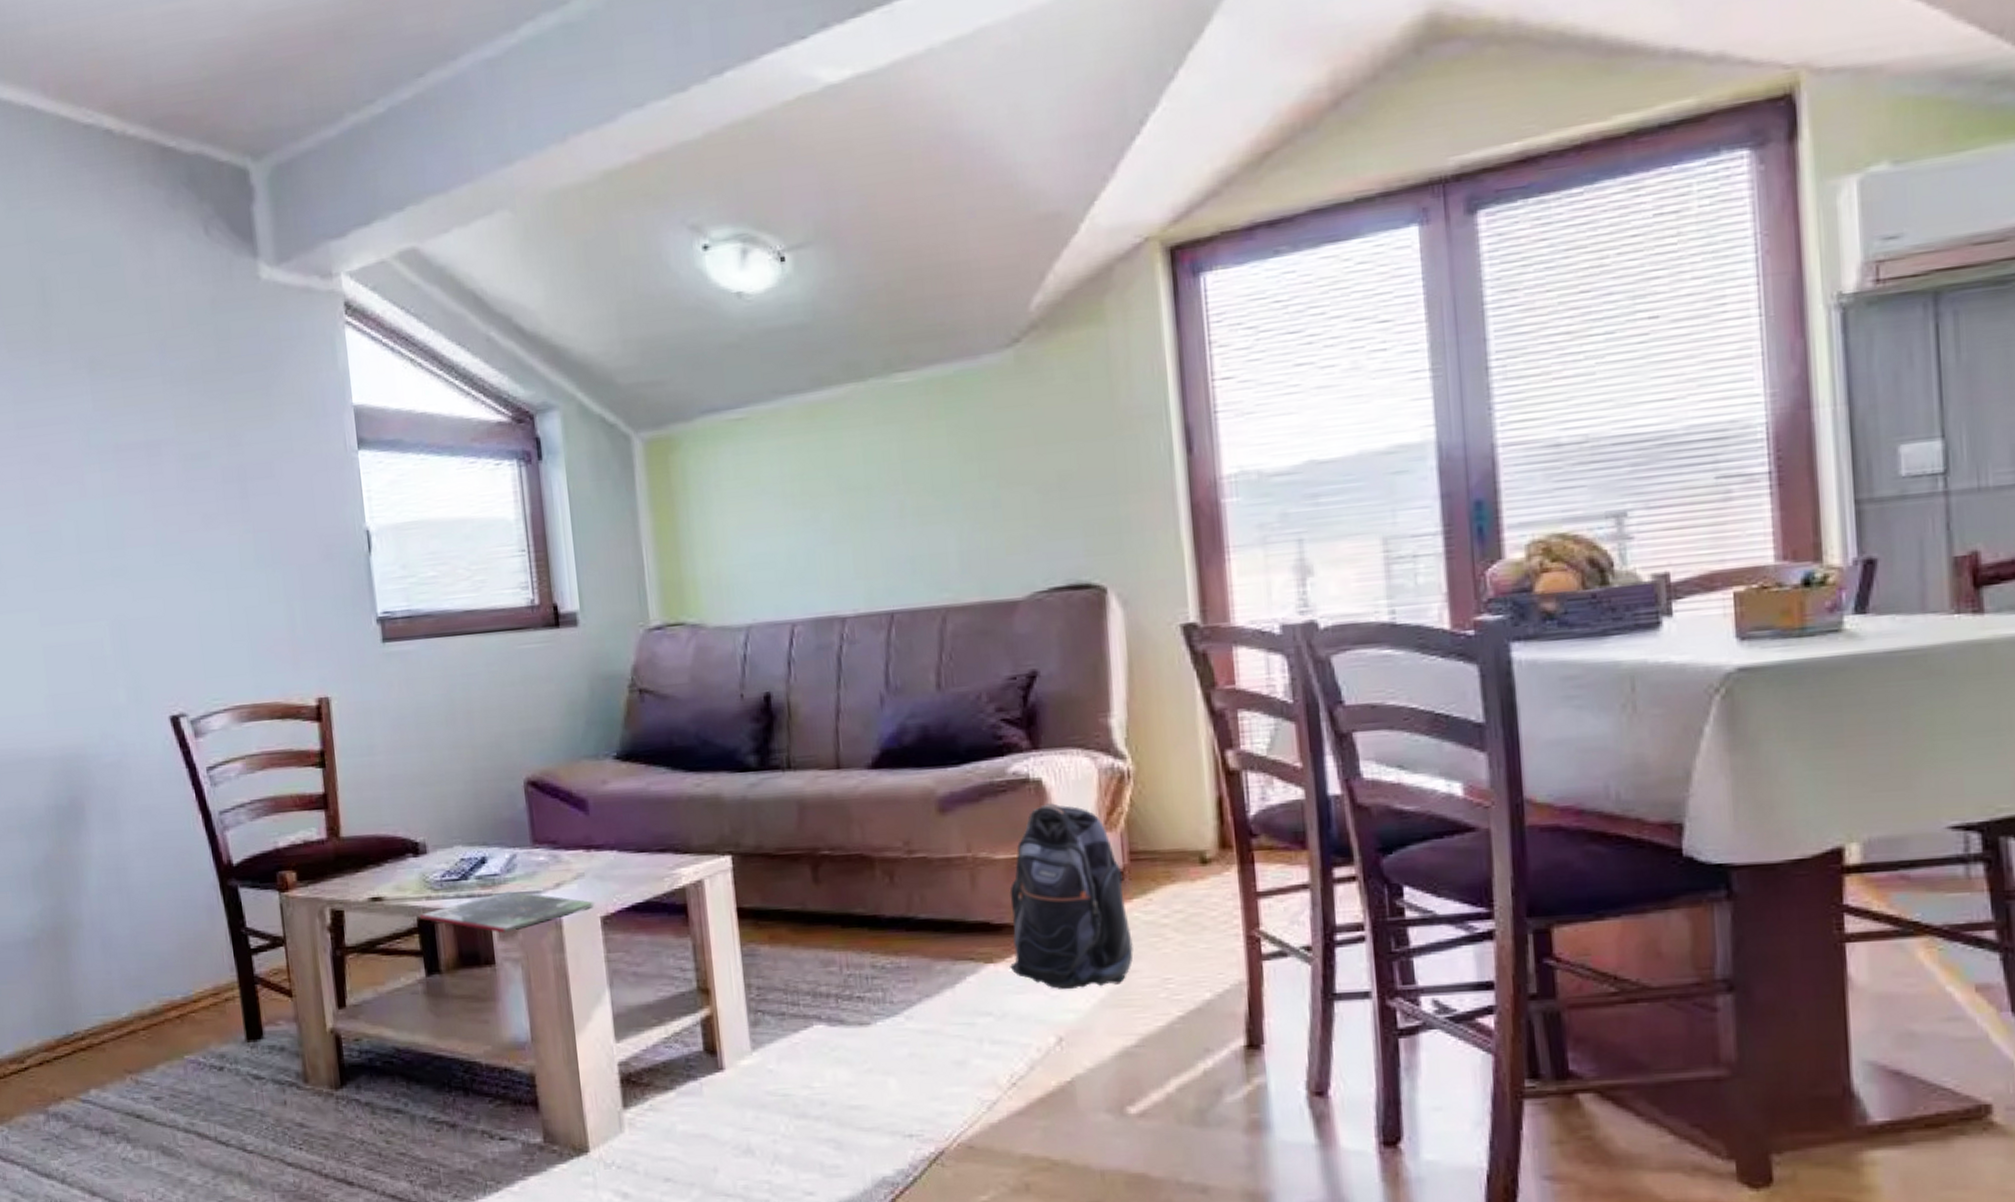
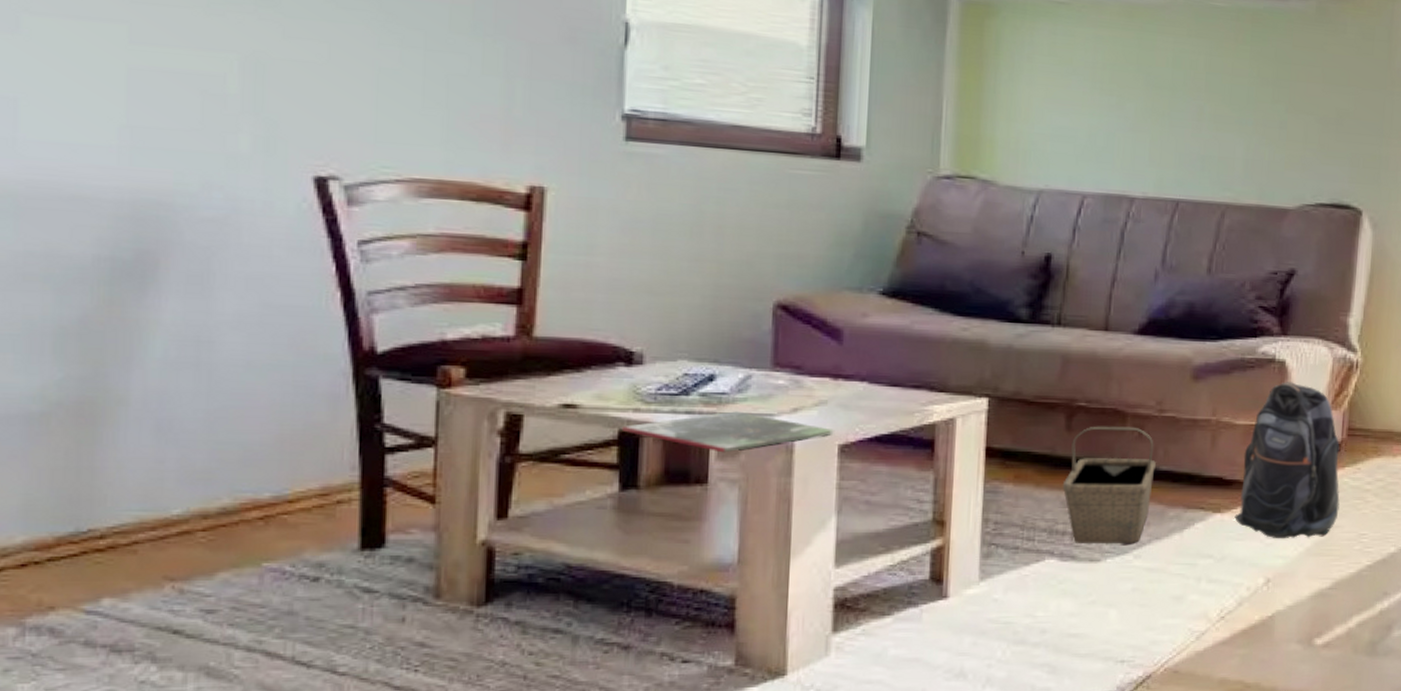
basket: none [818,872,914,1006] -> present [1062,426,1156,543]

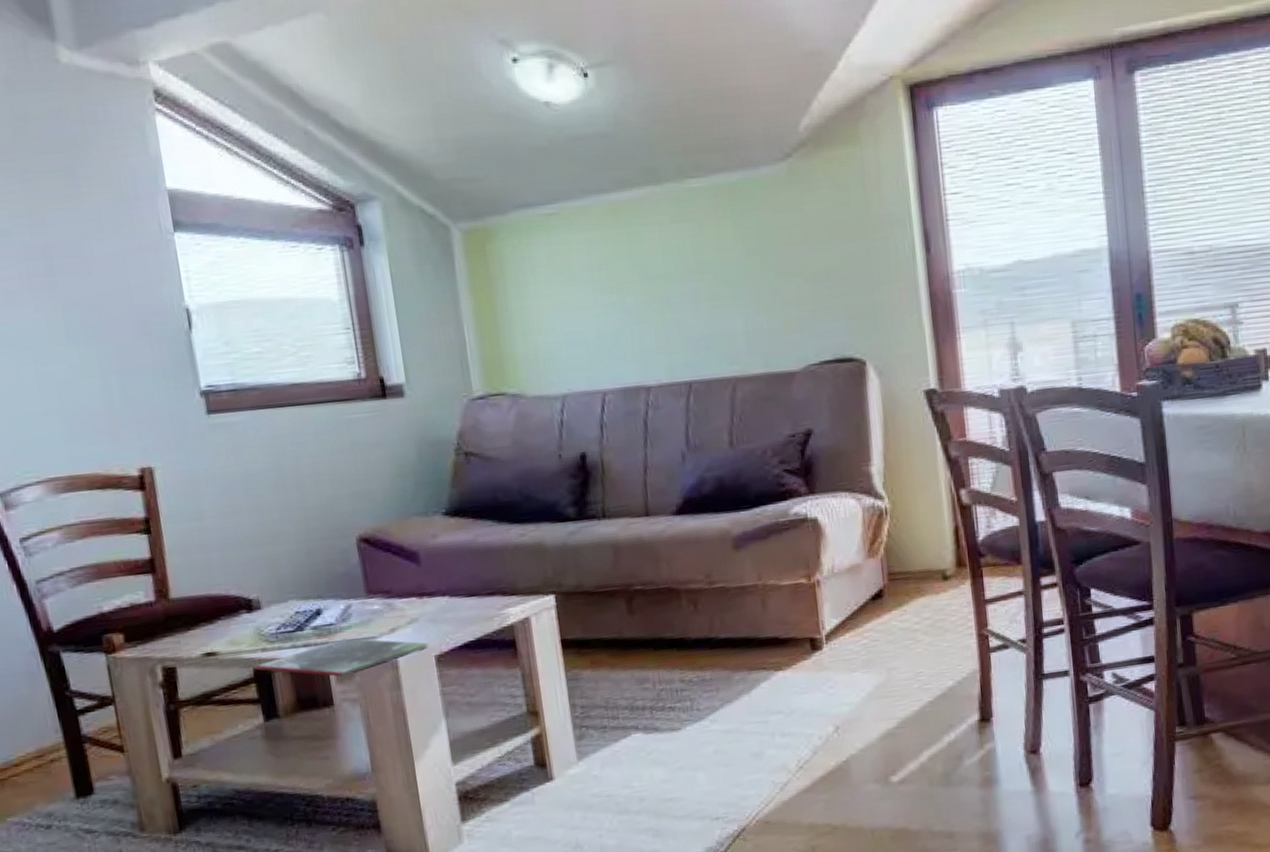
basket: present [1062,426,1156,543] -> none [634,602,717,716]
backpack: present [1234,382,1340,539] -> none [793,537,893,688]

